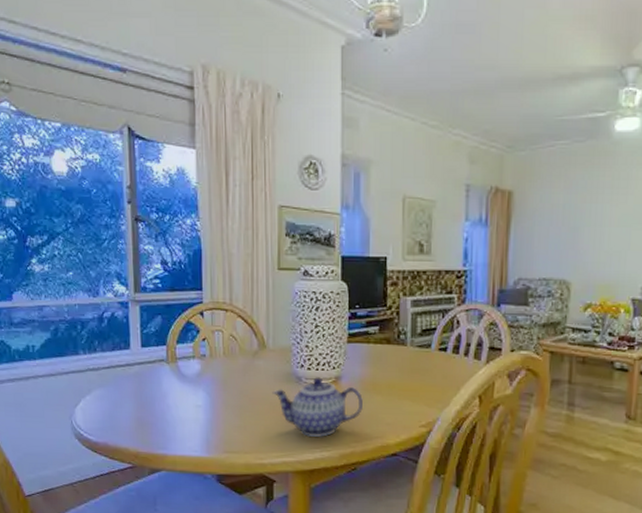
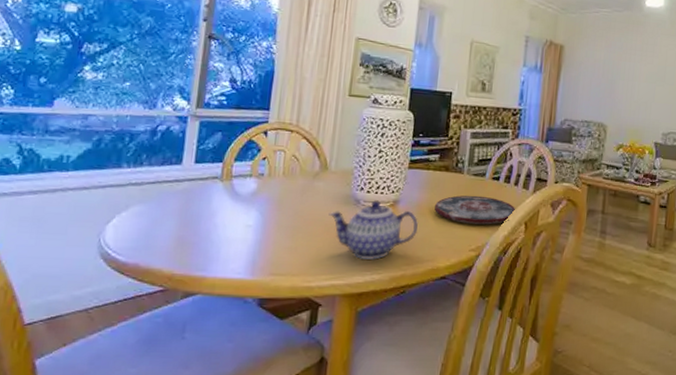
plate: none [379,368,467,399] -> present [434,195,515,225]

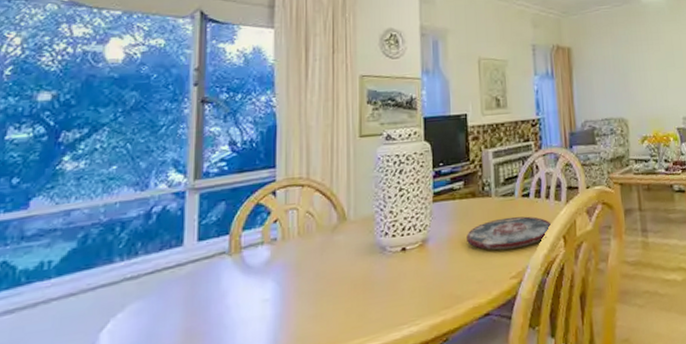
teapot: present [328,200,418,260] -> none [353,243,452,313]

